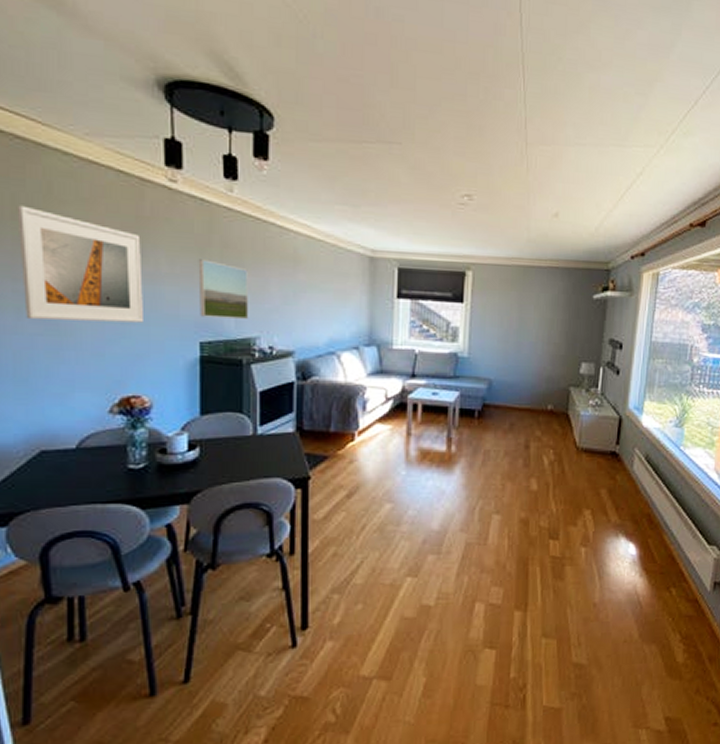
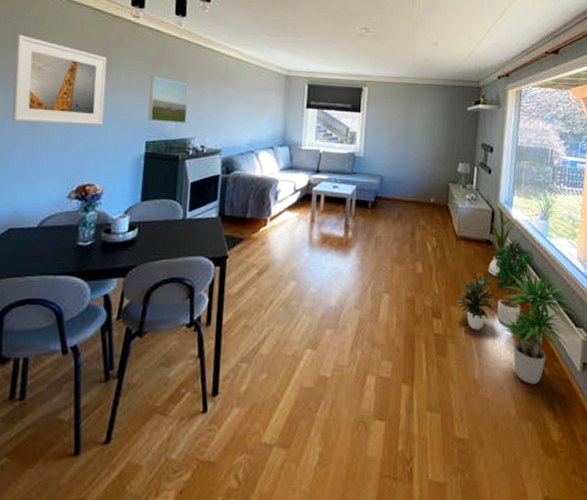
potted plant: none [575,450,666,551] -> present [456,239,535,330]
house plant: none [612,413,648,493] -> present [488,206,517,278]
potted plant: none [626,482,707,606] -> present [502,268,574,385]

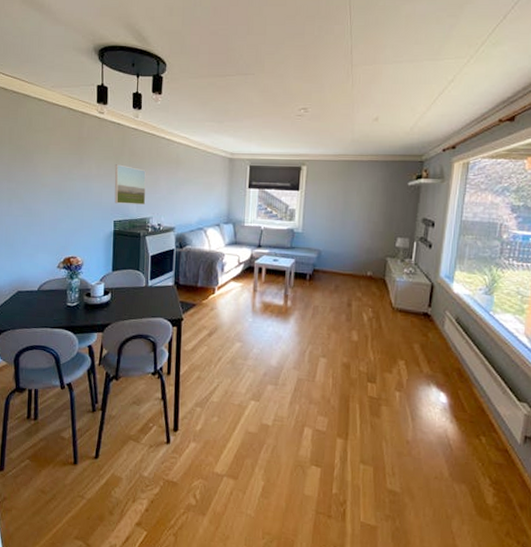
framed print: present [11,34,108,125] -> none [12,134,81,208]
potted plant: present [456,239,535,330] -> none [390,313,476,397]
house plant: present [488,206,517,278] -> none [425,280,458,349]
potted plant: present [502,268,574,385] -> none [437,341,517,451]

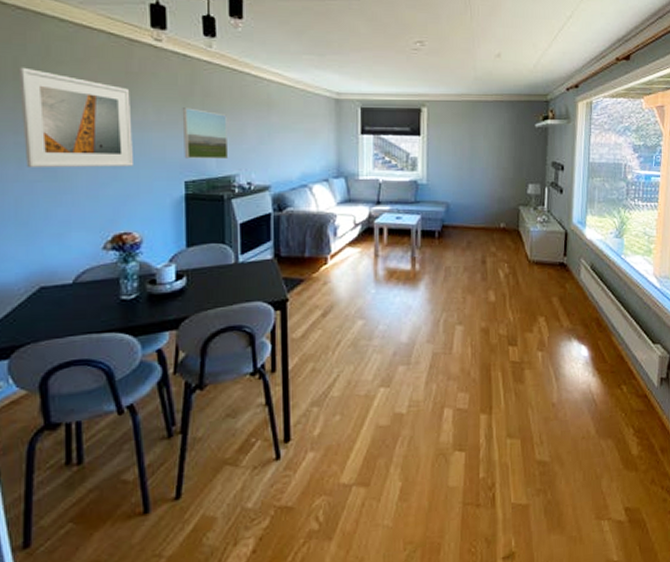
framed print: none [12,134,81,208] -> present [18,67,135,167]

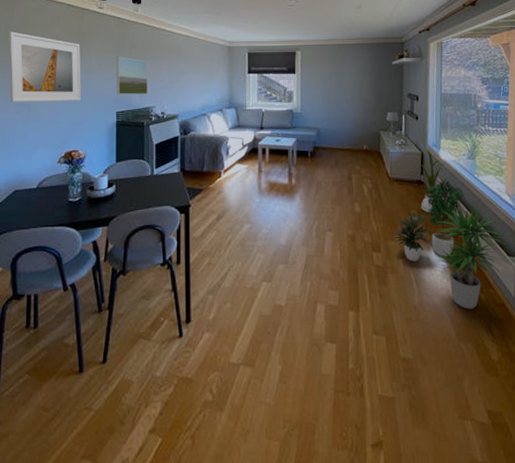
potted plant: none [531,260,610,355] -> present [393,179,464,262]
house plant: none [562,227,591,300] -> present [420,149,446,214]
potted plant: none [578,287,651,403] -> present [436,203,506,309]

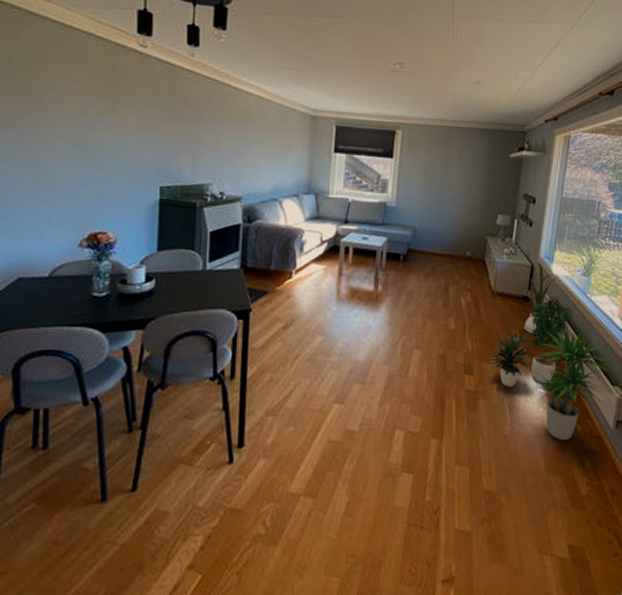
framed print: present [8,31,82,102] -> none [9,64,114,168]
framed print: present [116,56,148,95] -> none [161,114,204,167]

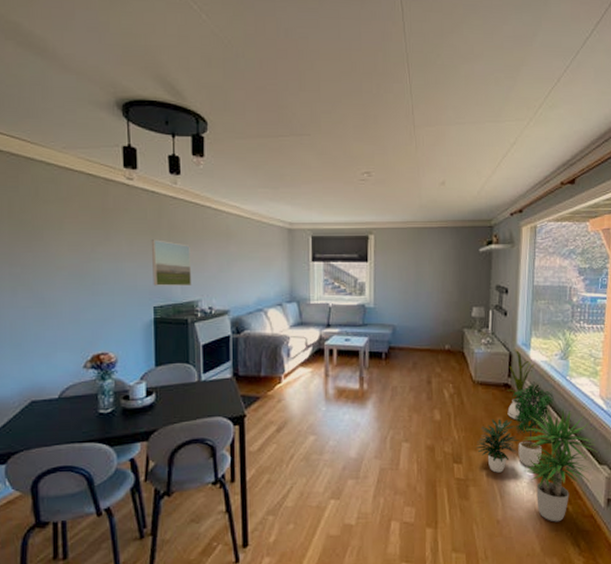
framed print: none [161,114,204,167] -> present [151,239,192,286]

